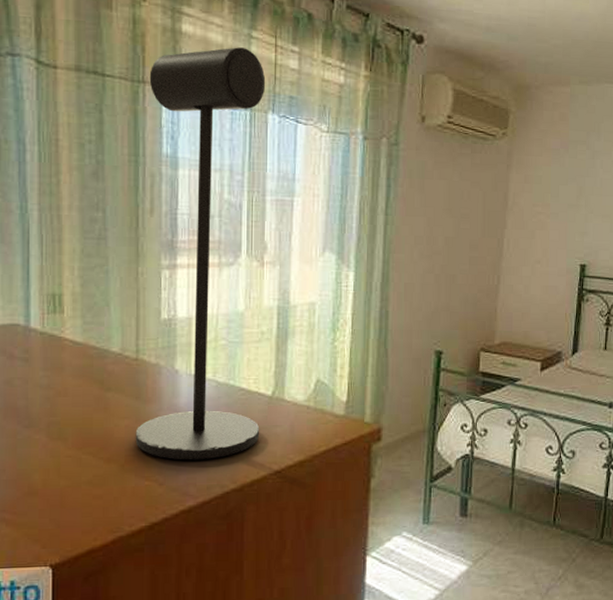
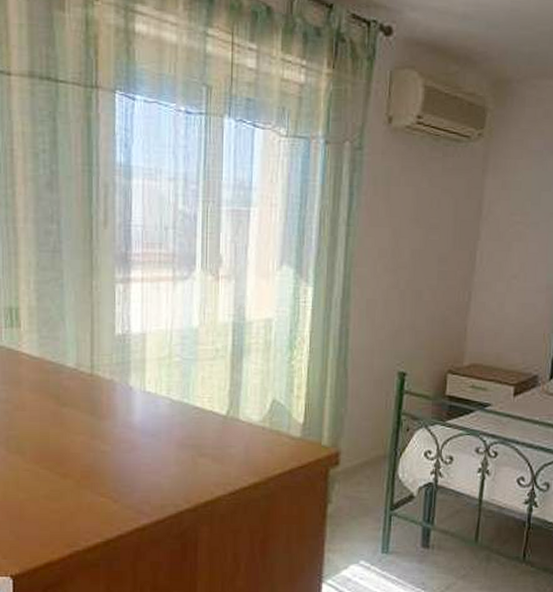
desk lamp: present [135,47,266,460] -> none [90,46,222,479]

